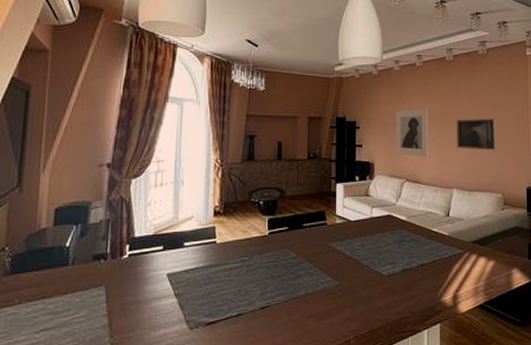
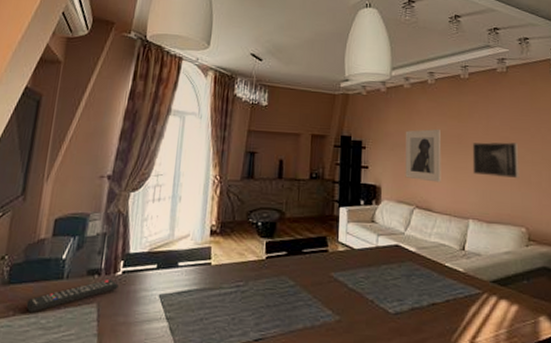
remote control: none [32,263,126,299] -> present [26,279,119,313]

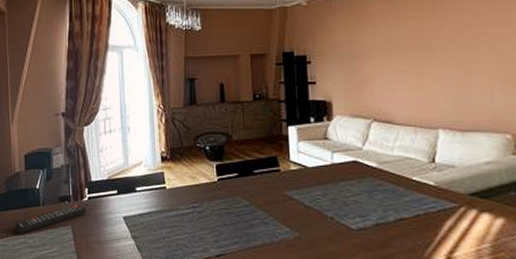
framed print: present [405,128,442,183] -> none [355,32,402,92]
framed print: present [472,142,520,179] -> none [438,38,501,81]

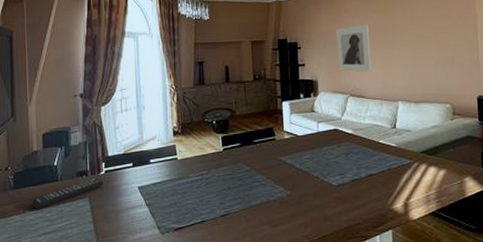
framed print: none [355,32,402,92] -> present [335,24,371,72]

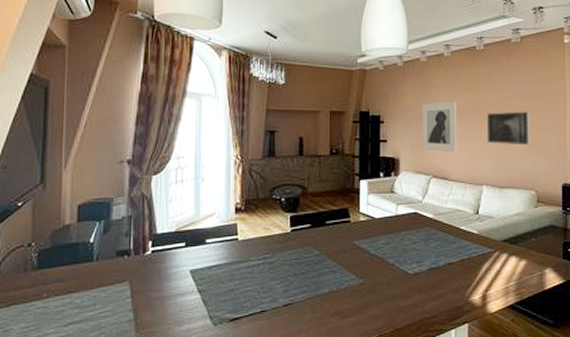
remote control: present [32,178,104,209] -> none [59,259,149,294]
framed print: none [398,29,443,63] -> present [486,111,531,146]

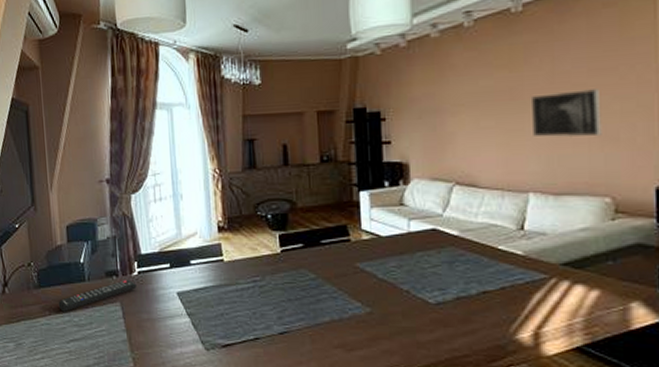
remote control: none [59,259,149,294] -> present [58,280,137,312]
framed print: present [422,100,457,153] -> none [435,84,488,152]

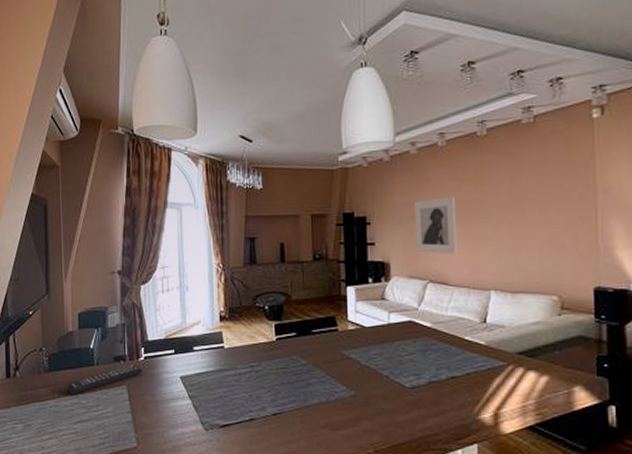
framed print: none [435,84,488,152] -> present [413,195,457,254]
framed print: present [530,89,602,138] -> none [492,203,551,244]

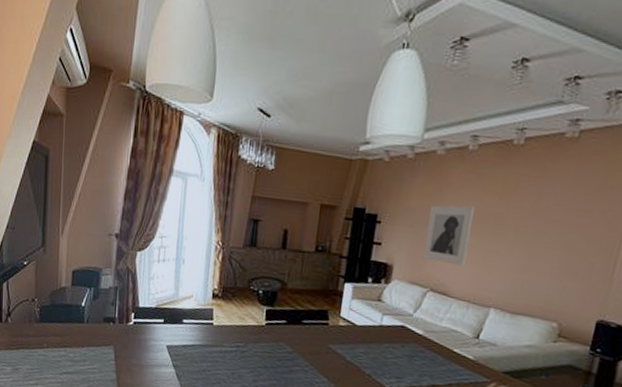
remote control: present [67,365,143,395] -> none [56,327,131,347]

